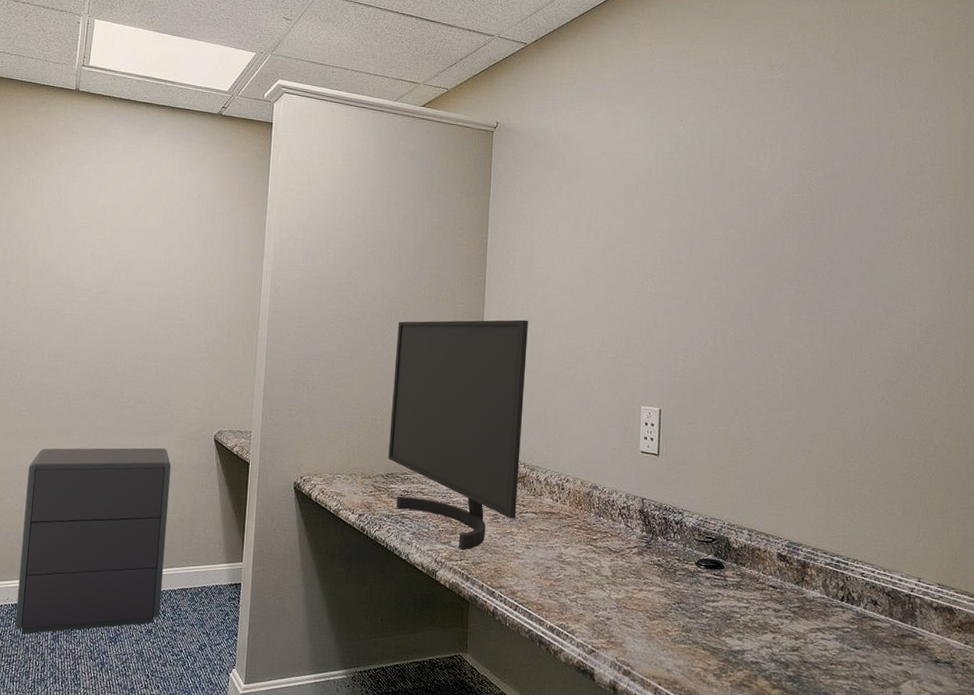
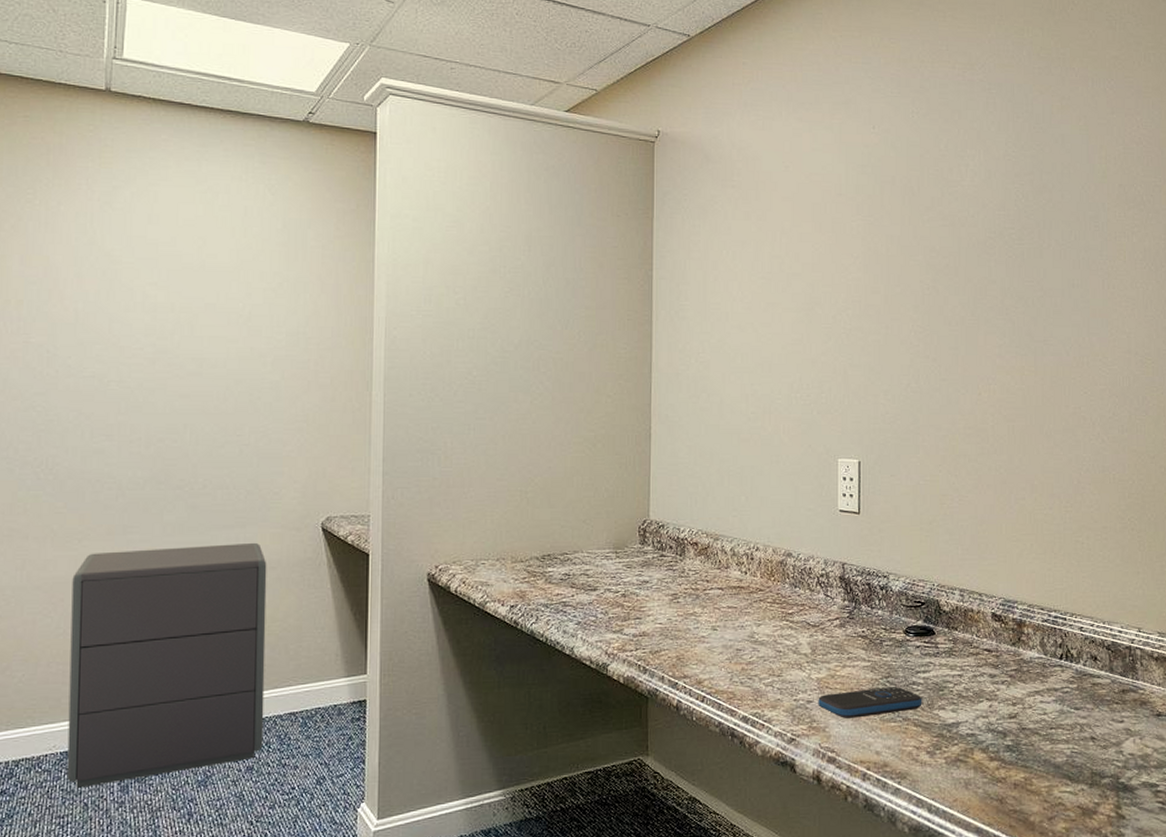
computer monitor: present [388,319,528,550] -> none [543,365,705,638]
mobile phone: none [616,612,711,637] -> present [818,687,922,718]

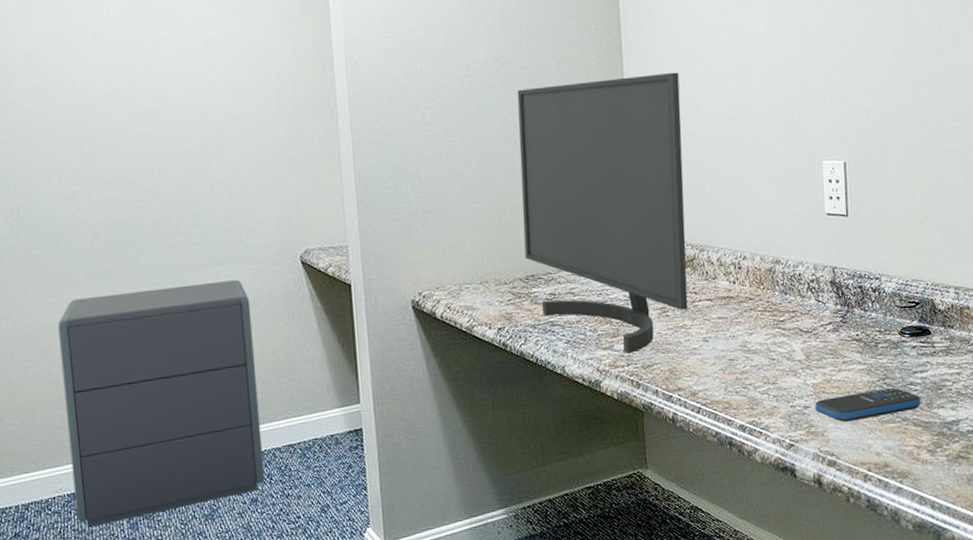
computer monitor: none [543,365,705,638] -> present [517,72,688,354]

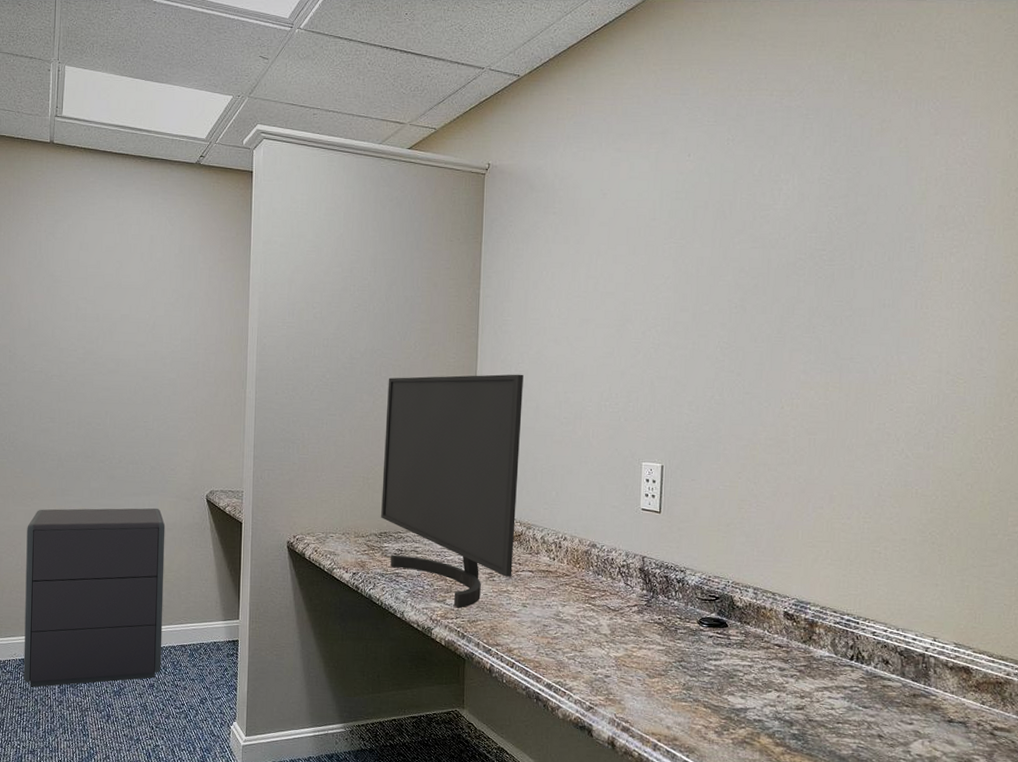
mobile phone: present [815,388,921,422] -> none [615,670,713,695]

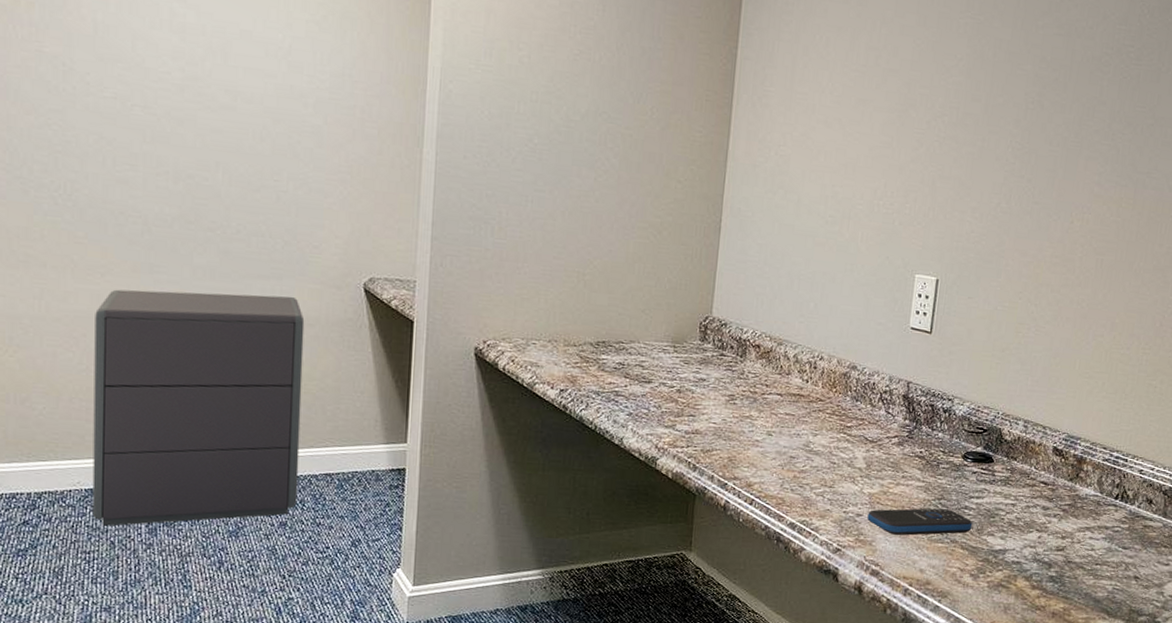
computer monitor: present [381,374,523,608] -> none [599,149,785,435]
mobile phone: none [615,670,713,695] -> present [867,508,973,536]

